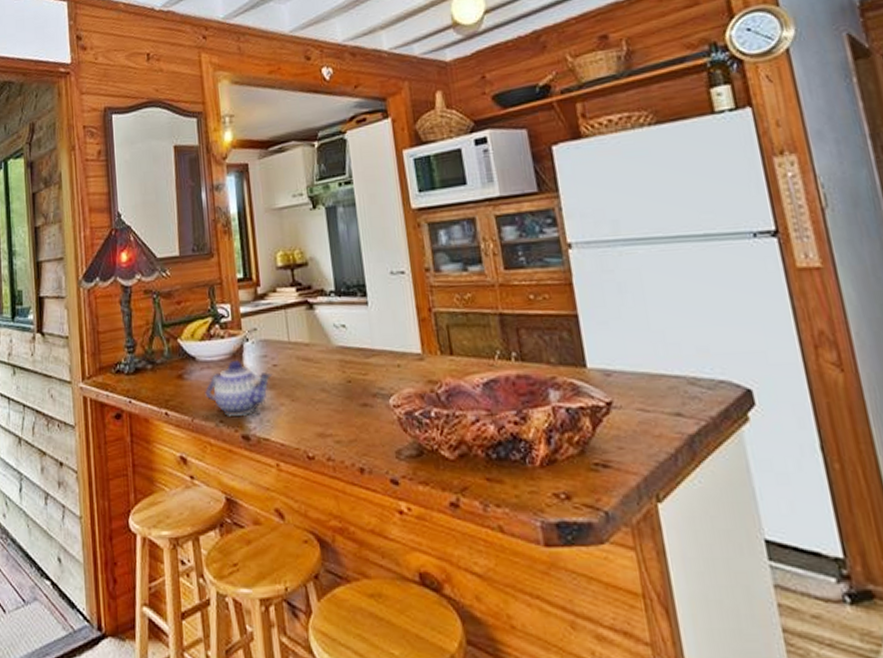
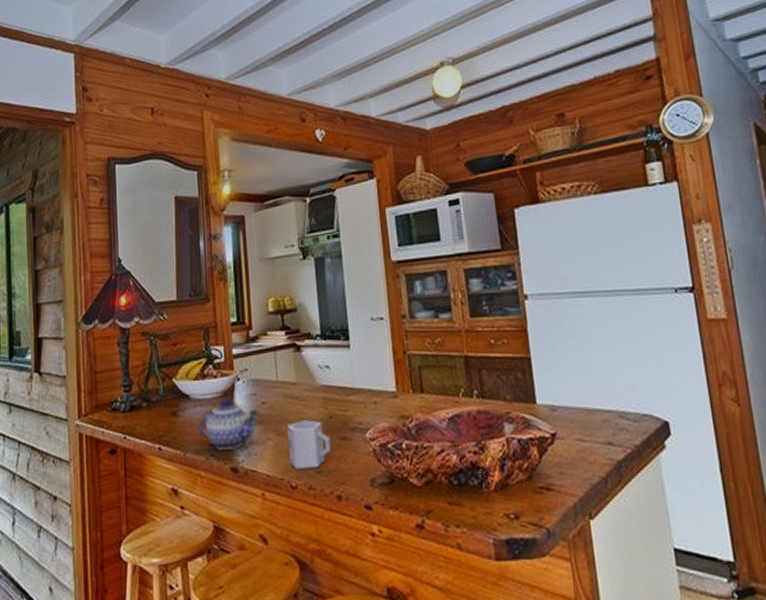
cup: none [300,384,351,438] -> present [286,420,331,469]

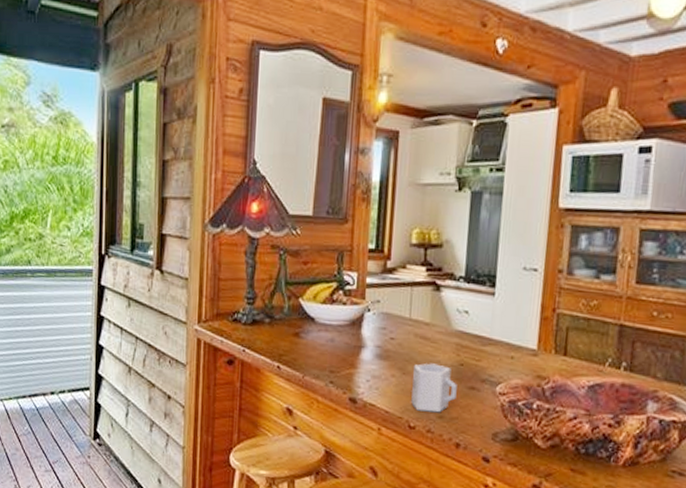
teapot: present [197,397,261,450] -> none [319,327,389,381]

